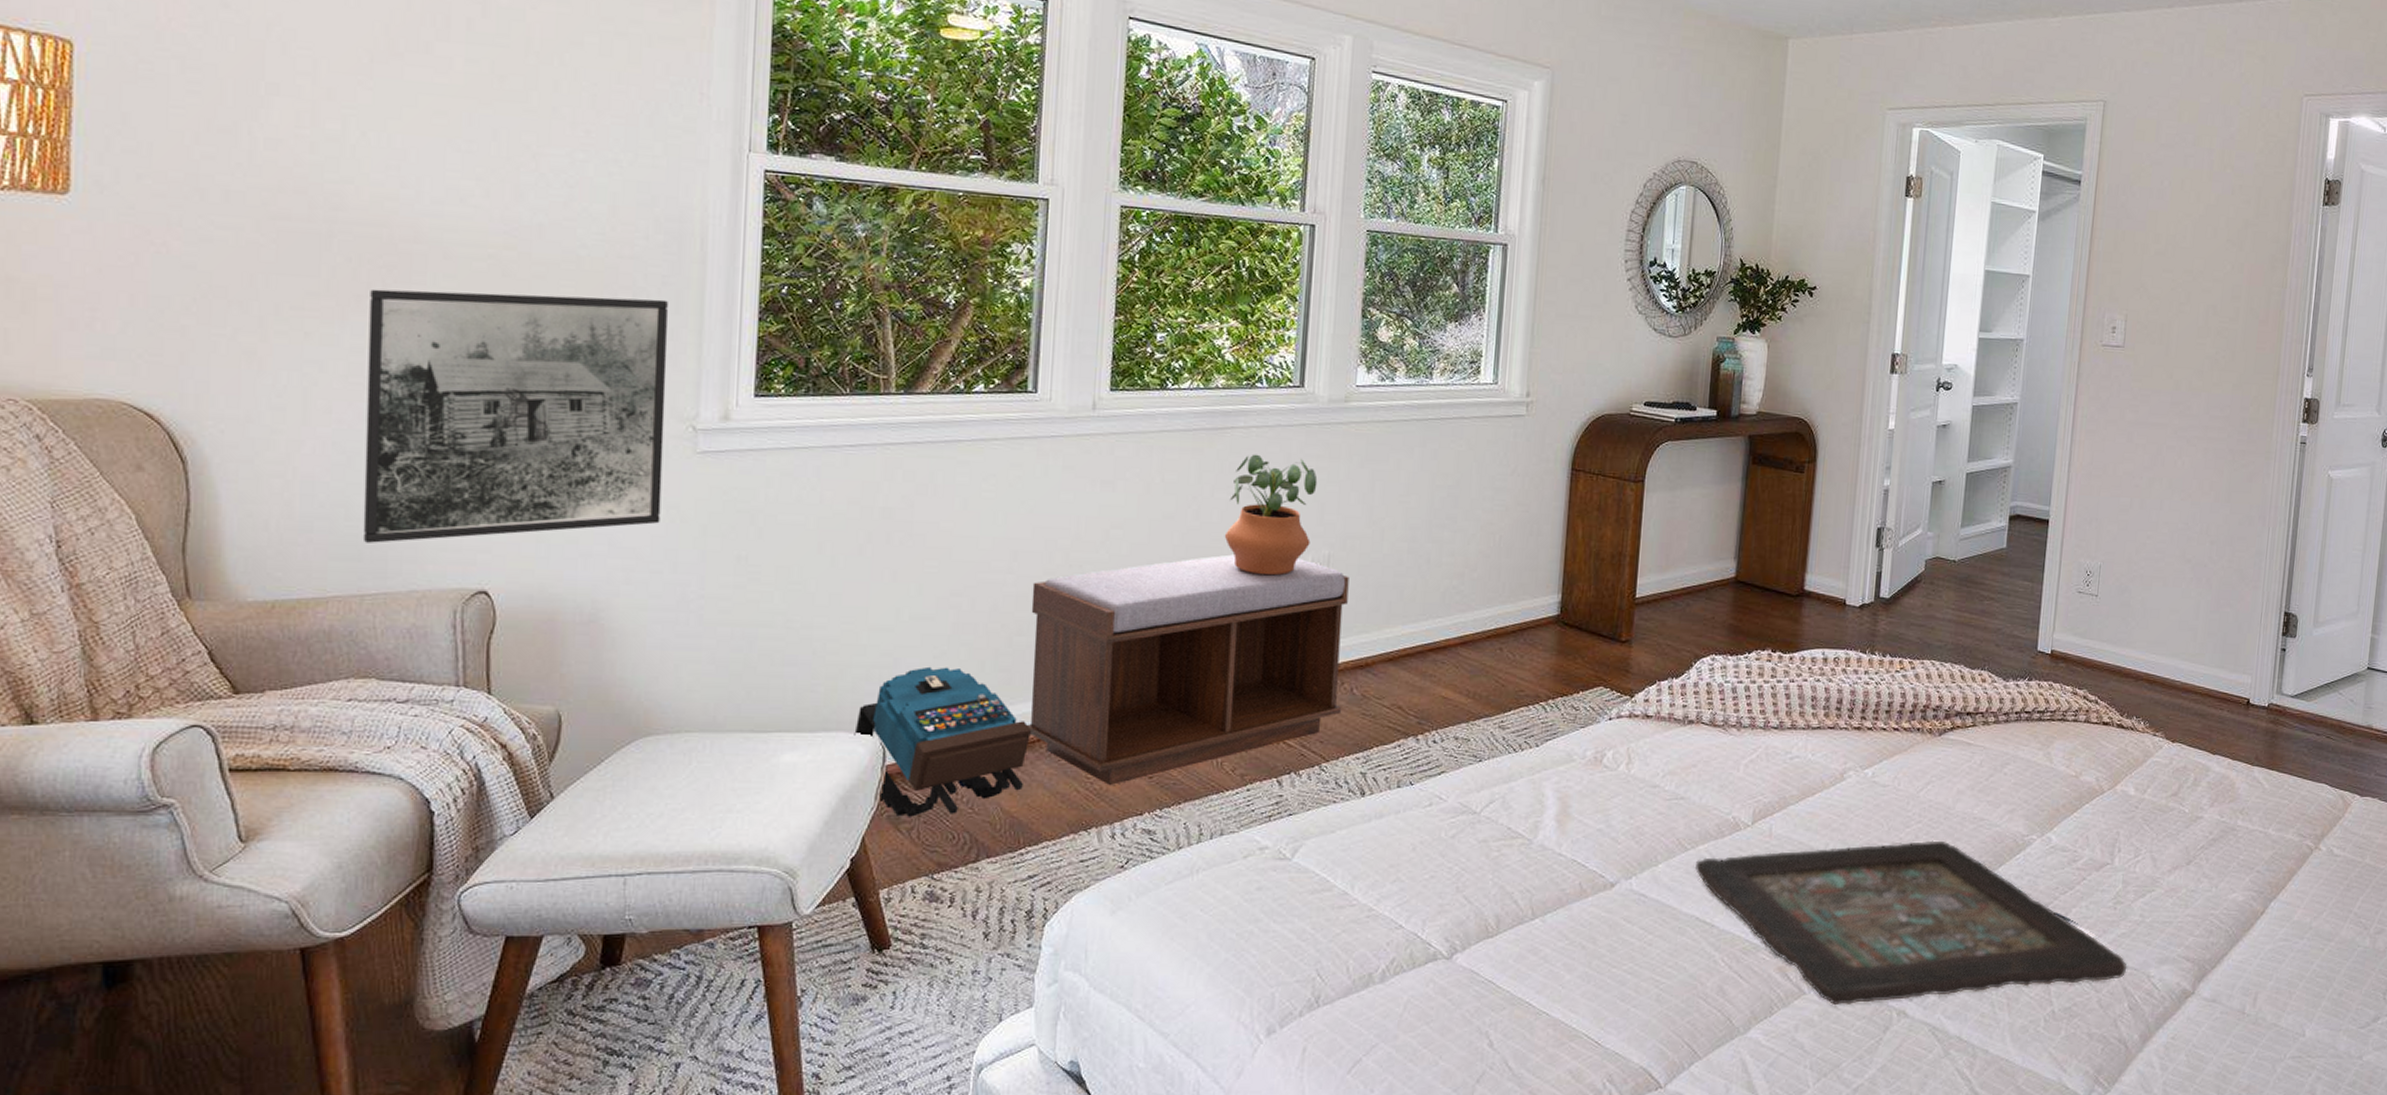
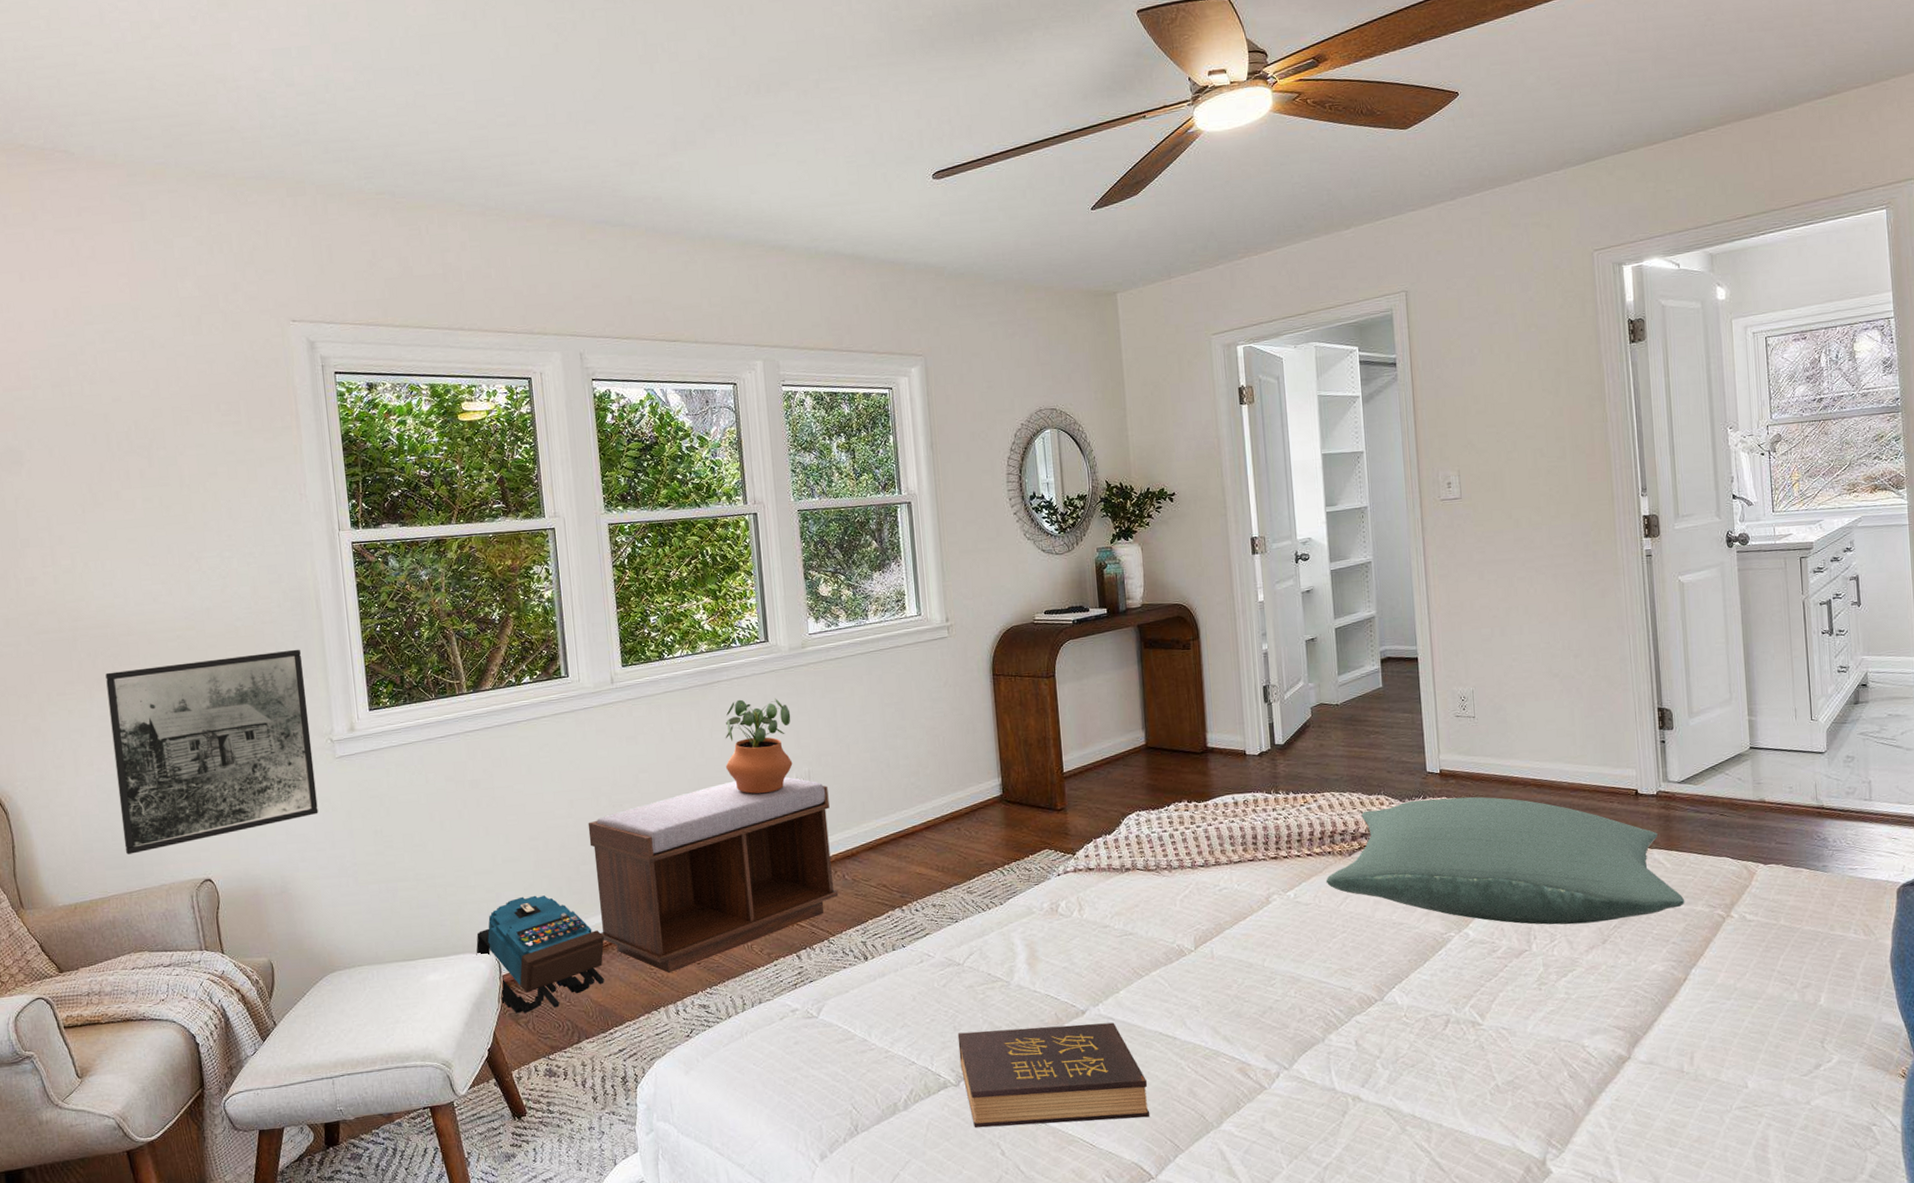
hardback book: none [1456,895,1672,1016] -> present [957,1022,1150,1128]
decorative tray: present [1694,840,2127,1004] -> none [1151,946,1560,1096]
pillow: none [1909,681,2277,840] -> present [1325,796,1685,925]

